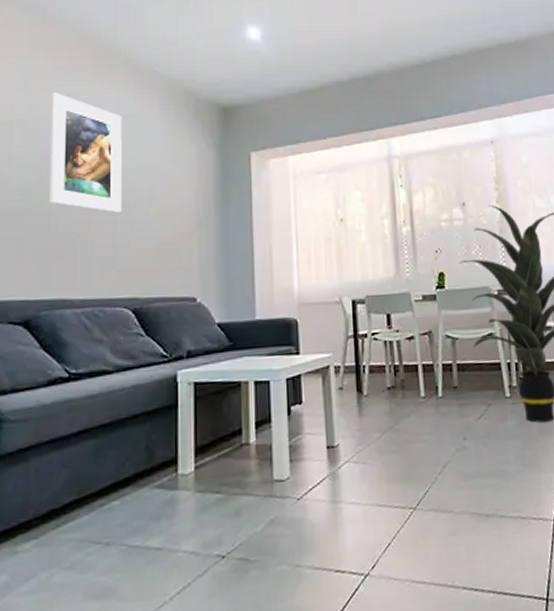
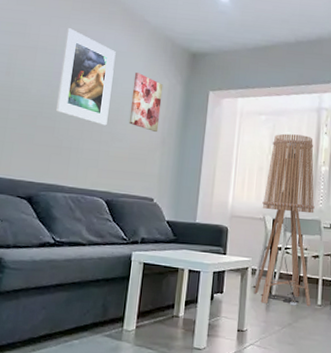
wall art: none [150,140,191,212] -> present [128,72,164,132]
floor lamp: none [336,192,412,407] -> present [254,133,315,307]

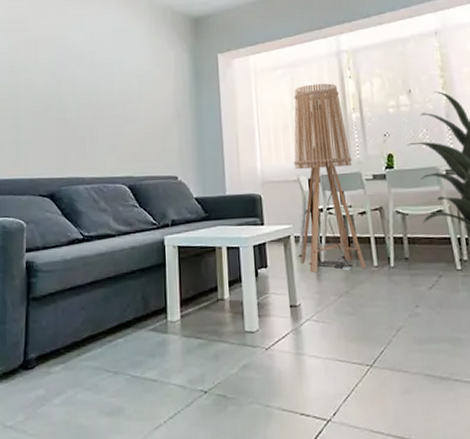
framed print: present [55,28,116,126] -> none [63,15,118,109]
wall art: present [128,72,164,132] -> none [138,48,171,106]

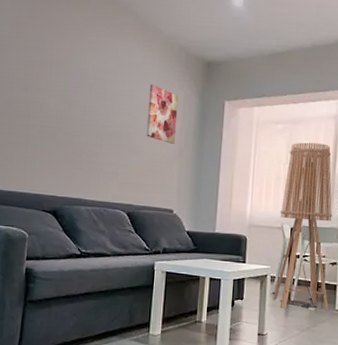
wall art: none [138,48,171,106] -> present [146,84,179,144]

